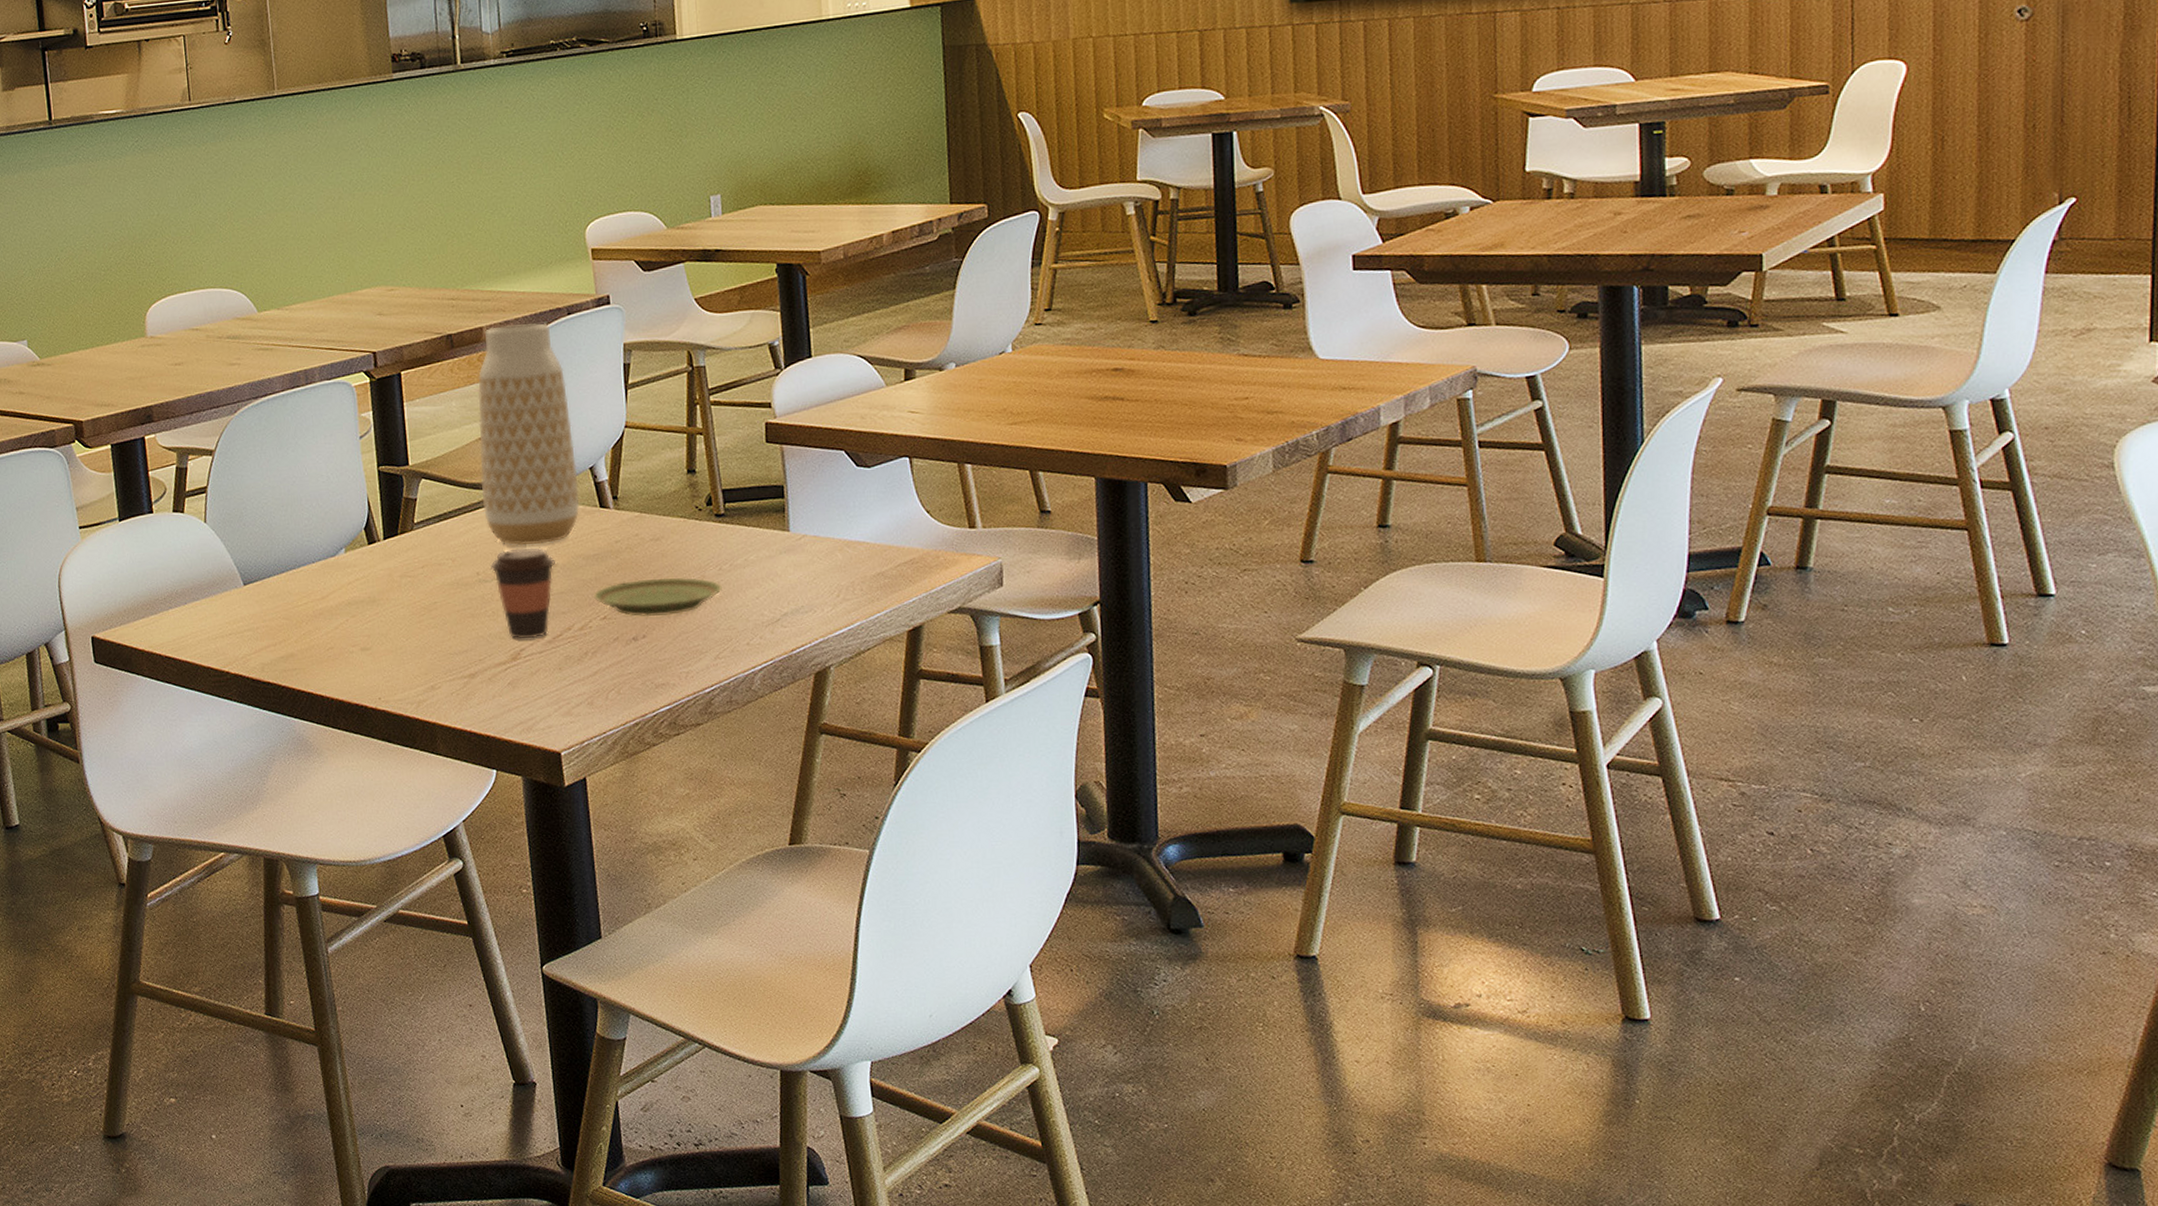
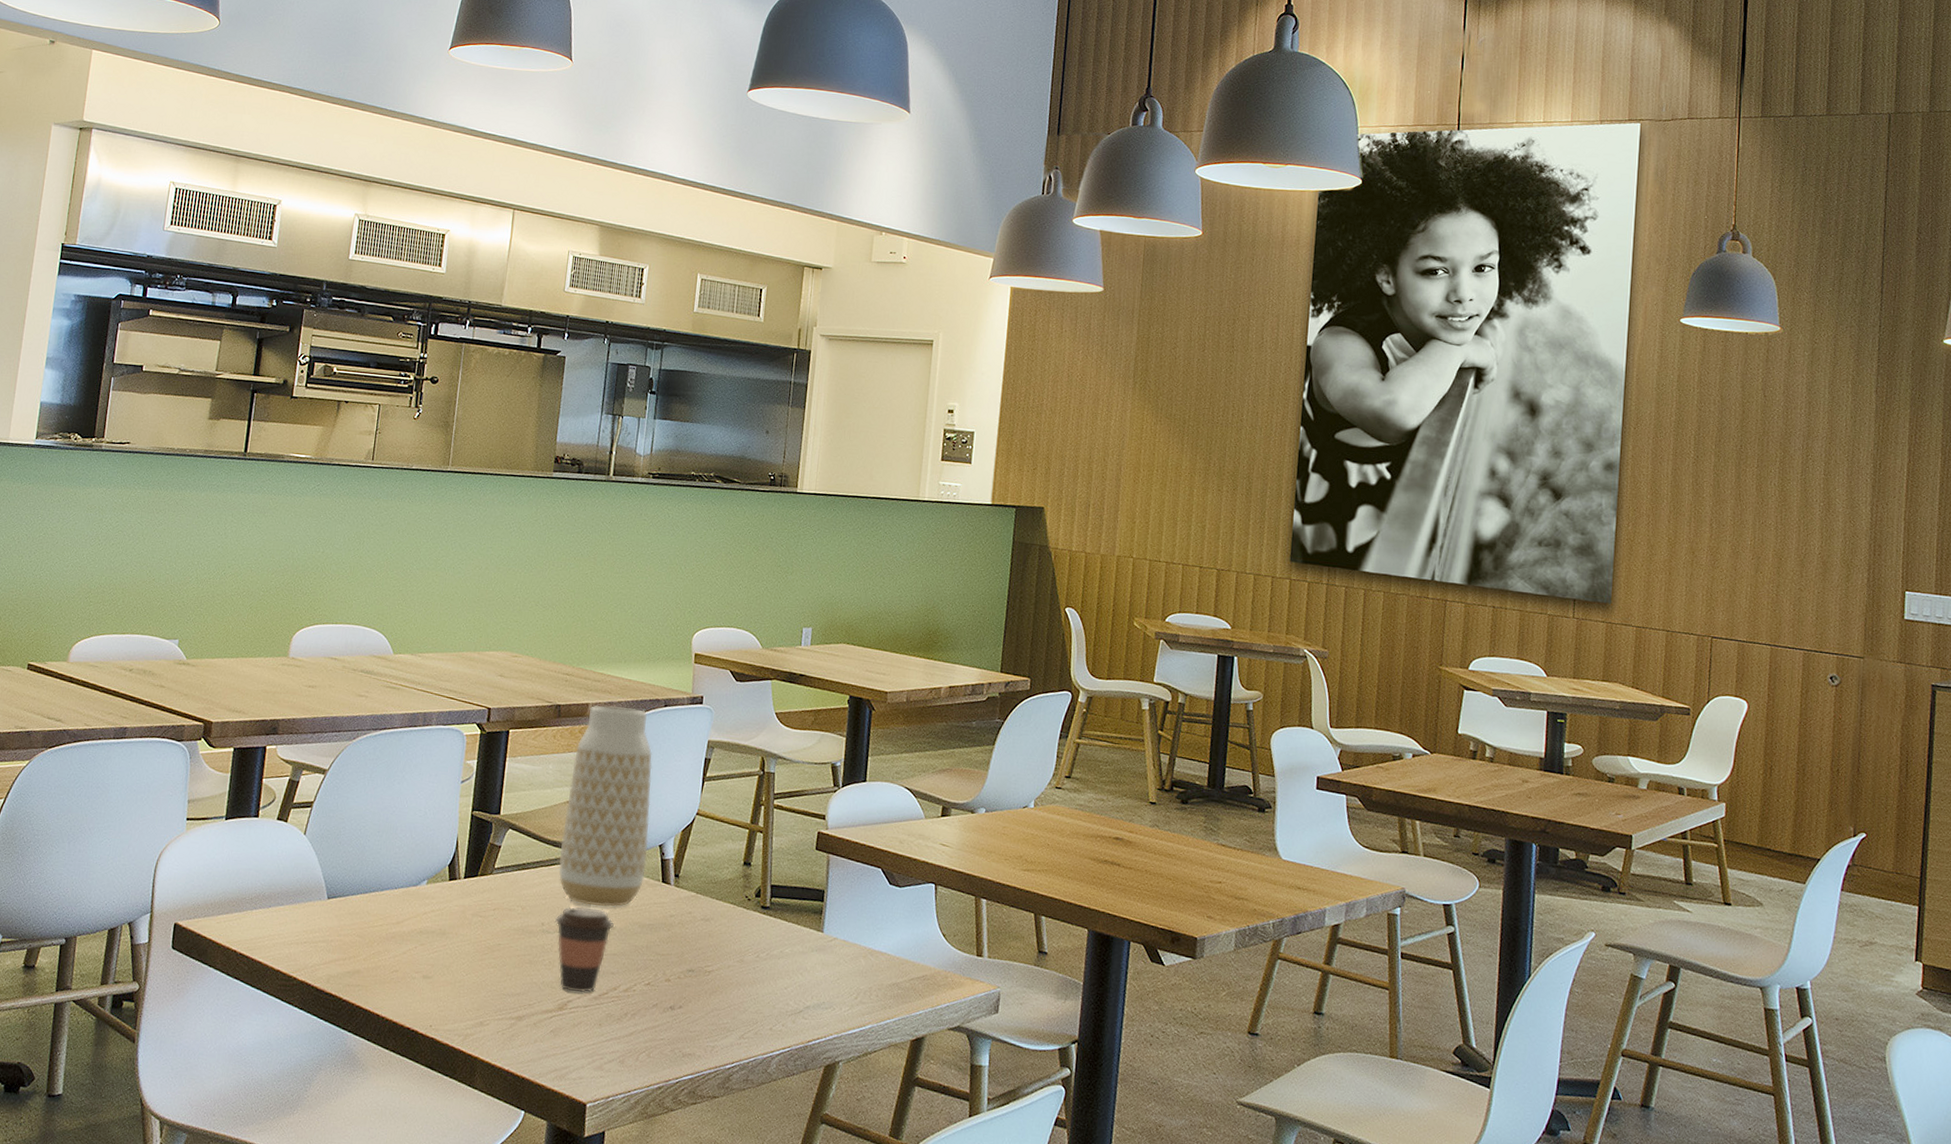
plate: present [593,577,722,617] -> none [641,953,757,992]

